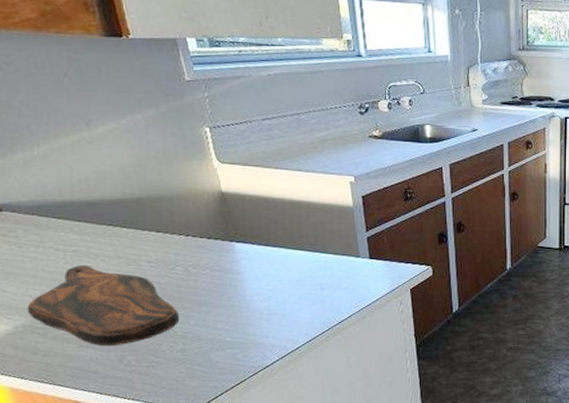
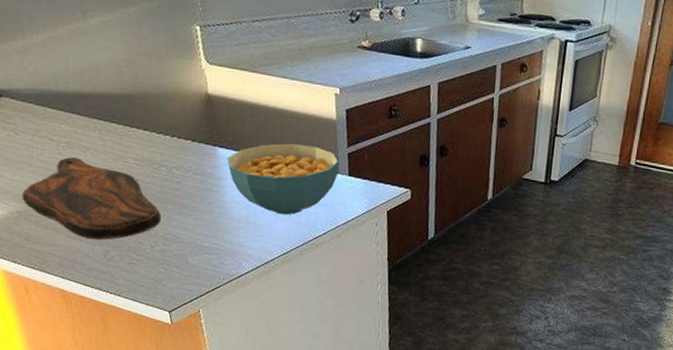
cereal bowl: none [245,233,359,302] -> present [227,143,339,215]

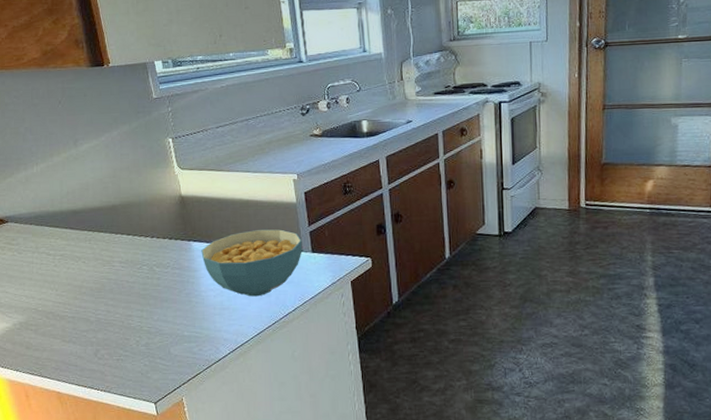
cutting board: present [22,156,161,240] -> none [23,267,145,341]

